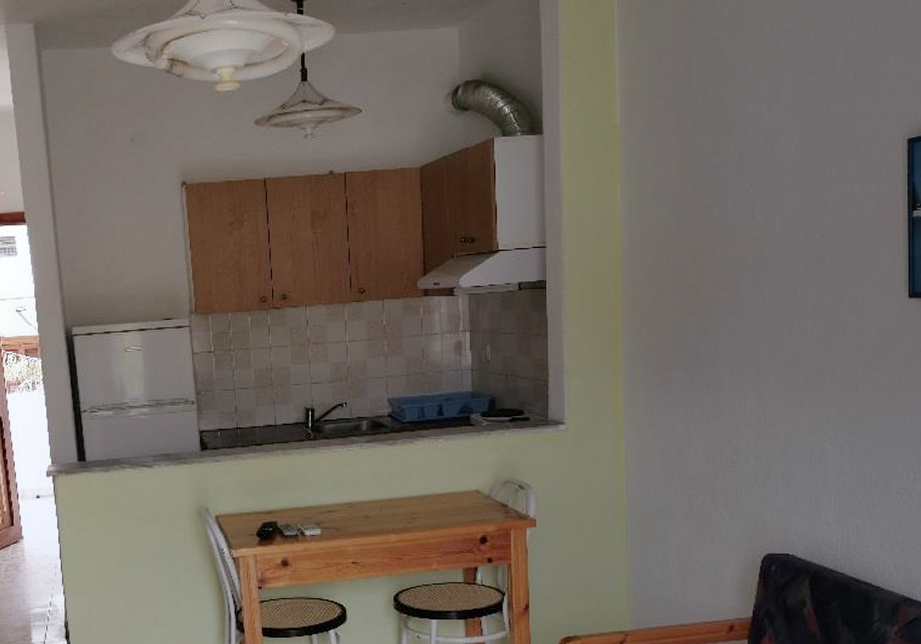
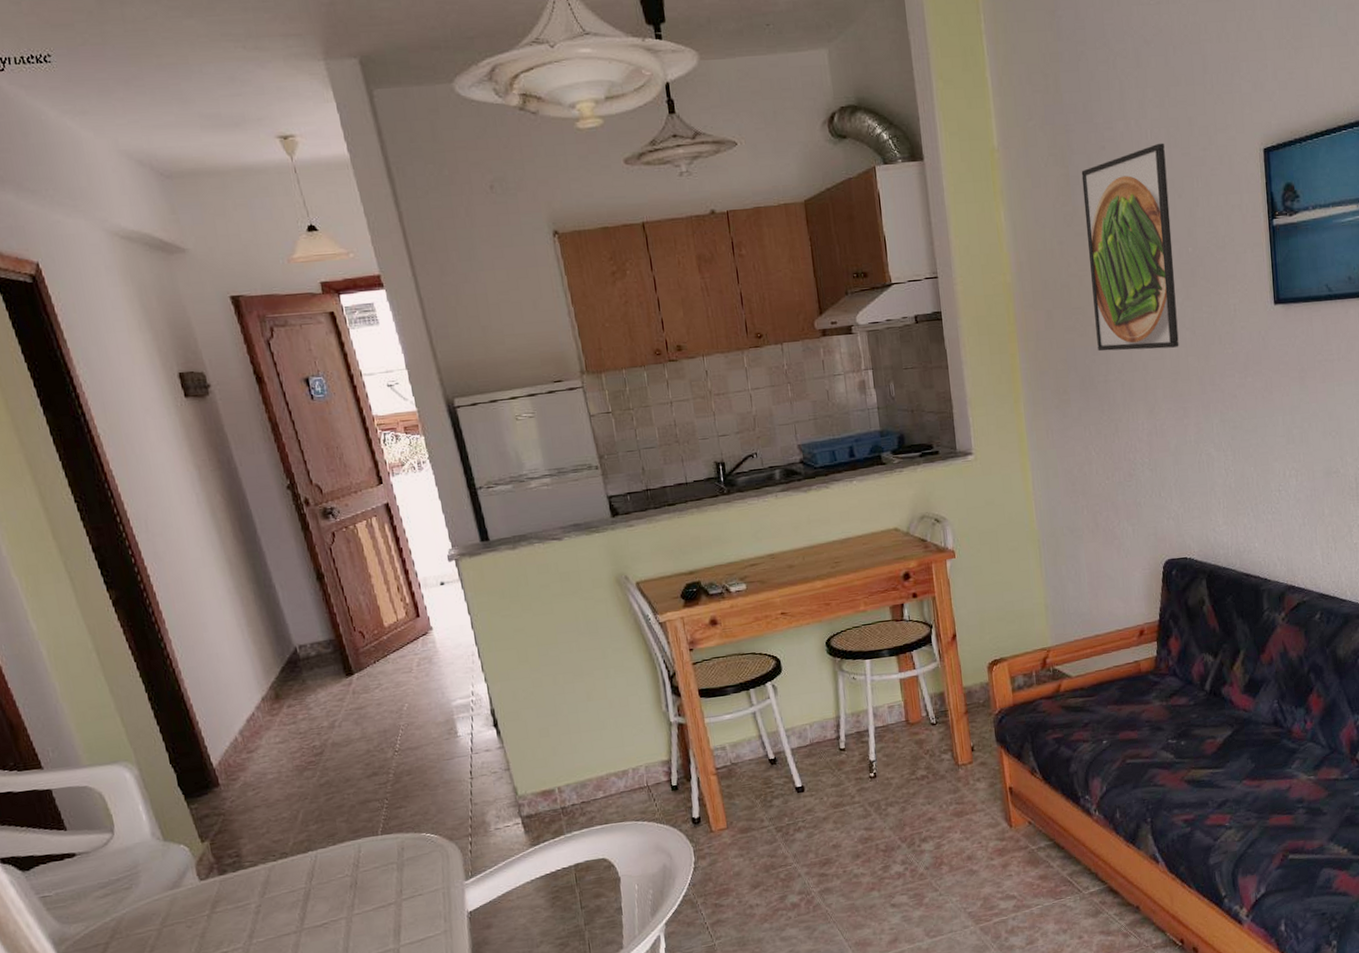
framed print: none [705,128,798,334] -> present [1081,143,1179,352]

